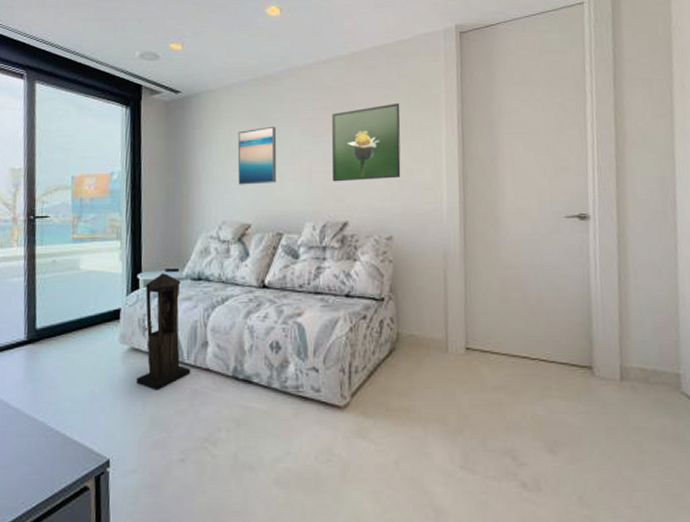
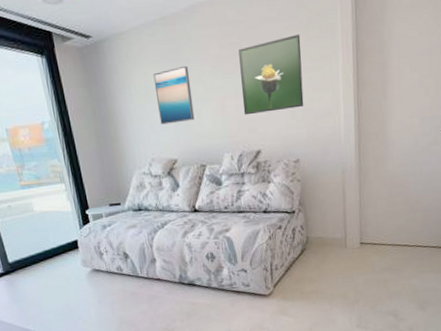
lantern: present [136,273,191,391] -> none [95,207,146,299]

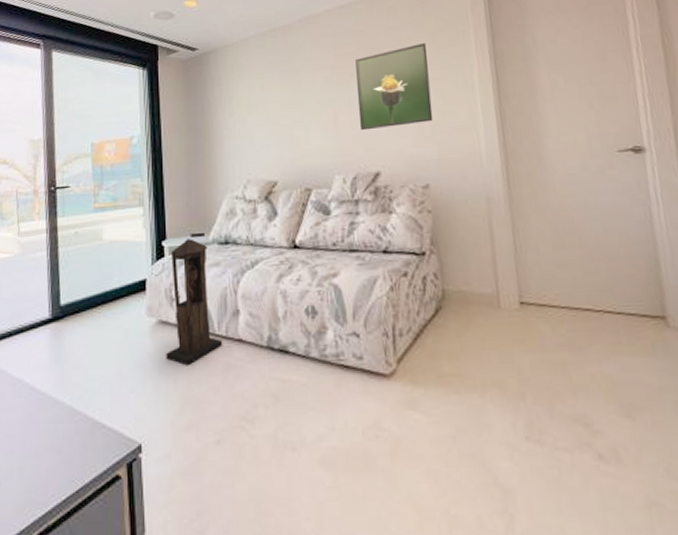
lantern: none [95,207,146,299] -> present [166,239,223,366]
wall art: present [153,65,195,125] -> none [258,76,302,141]

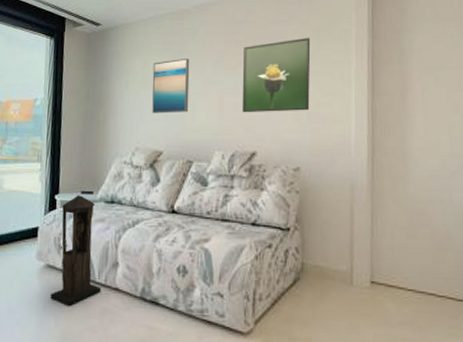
wall art: none [258,76,302,141] -> present [152,58,190,114]

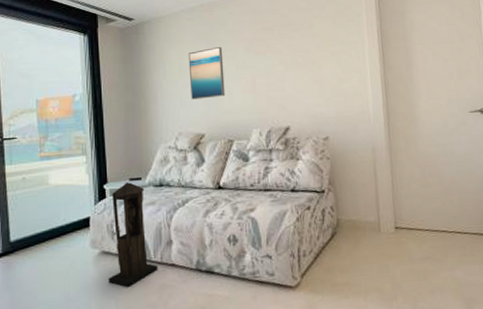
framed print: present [242,37,311,113] -> none [271,21,333,93]

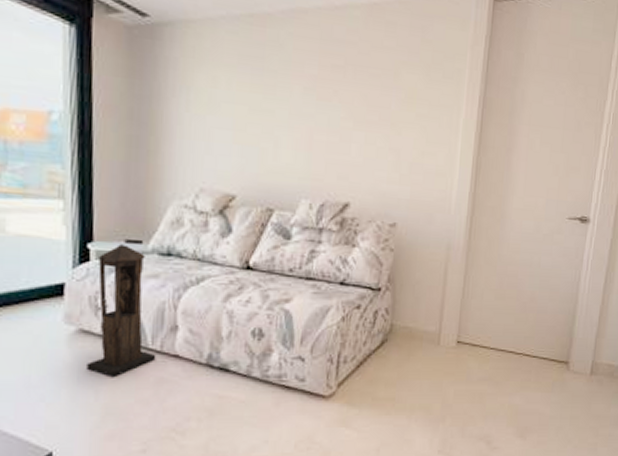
wall art: present [188,46,225,100] -> none [222,78,274,150]

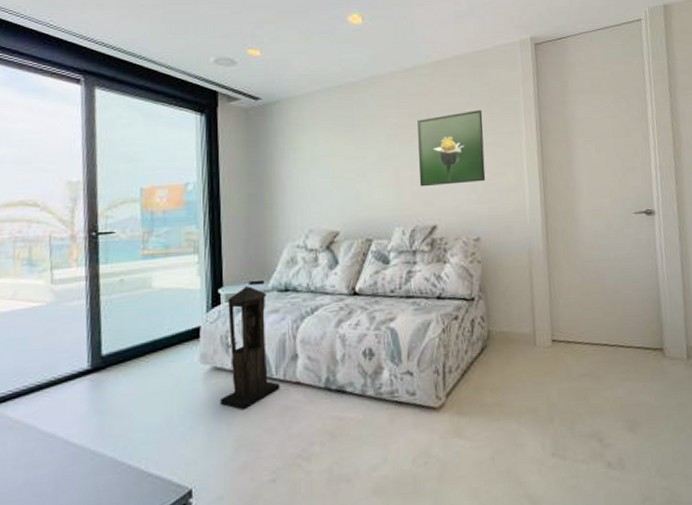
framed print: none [335,72,420,160] -> present [417,109,486,187]

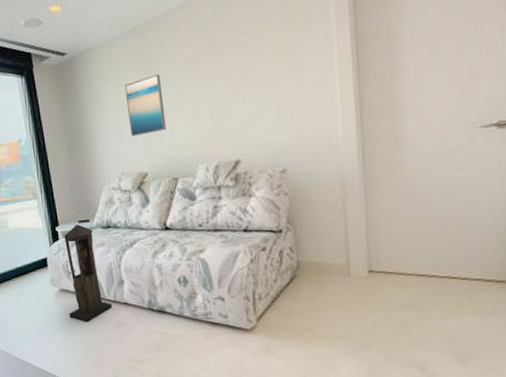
wall art: none [322,132,364,192] -> present [124,73,167,137]
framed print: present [417,109,486,187] -> none [214,27,291,122]

